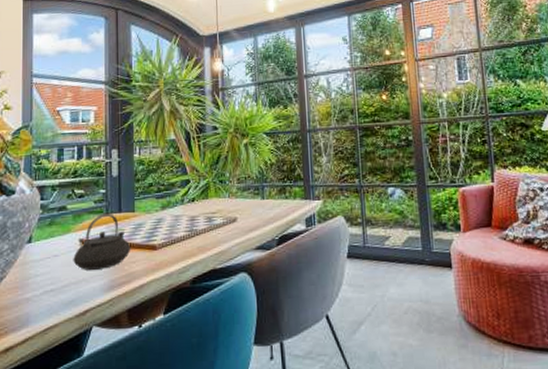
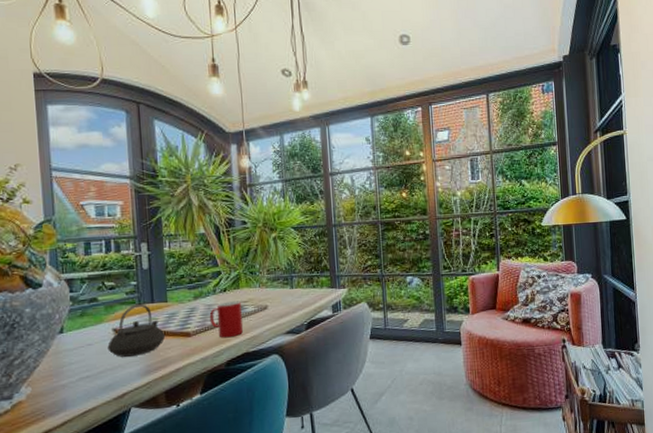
cup: none [176,212,211,253] -> present [209,301,244,338]

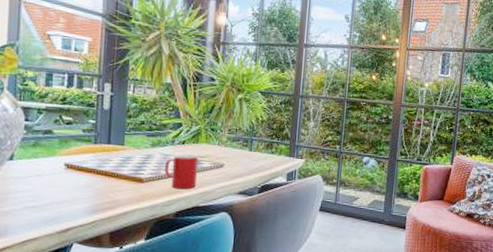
teapot: present [107,304,166,357] -> none [57,143,118,194]

